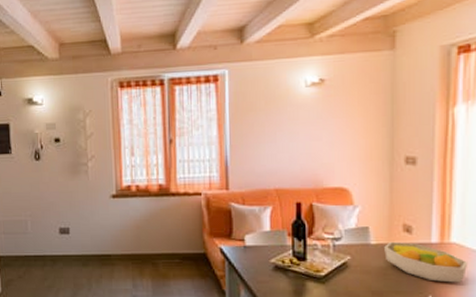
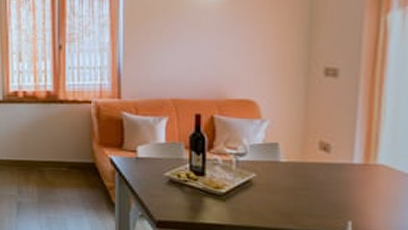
fruit bowl: present [384,241,468,283] -> none [296,159,399,210]

